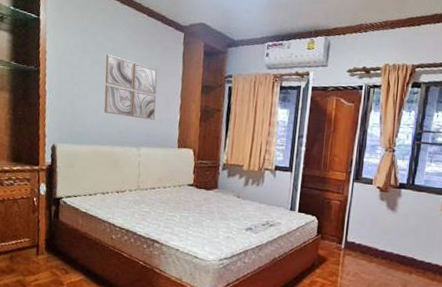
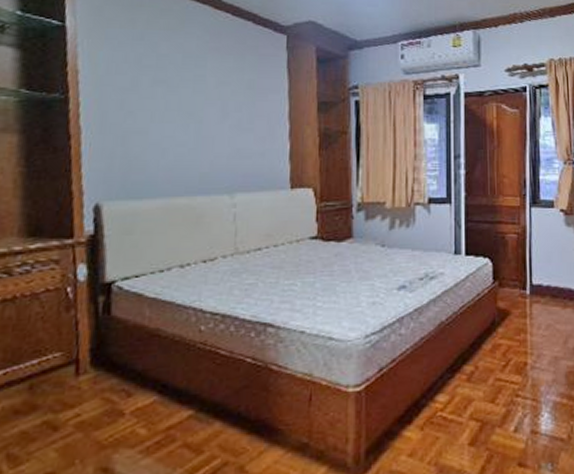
wall art: present [104,54,158,120] -> none [173,69,255,154]

